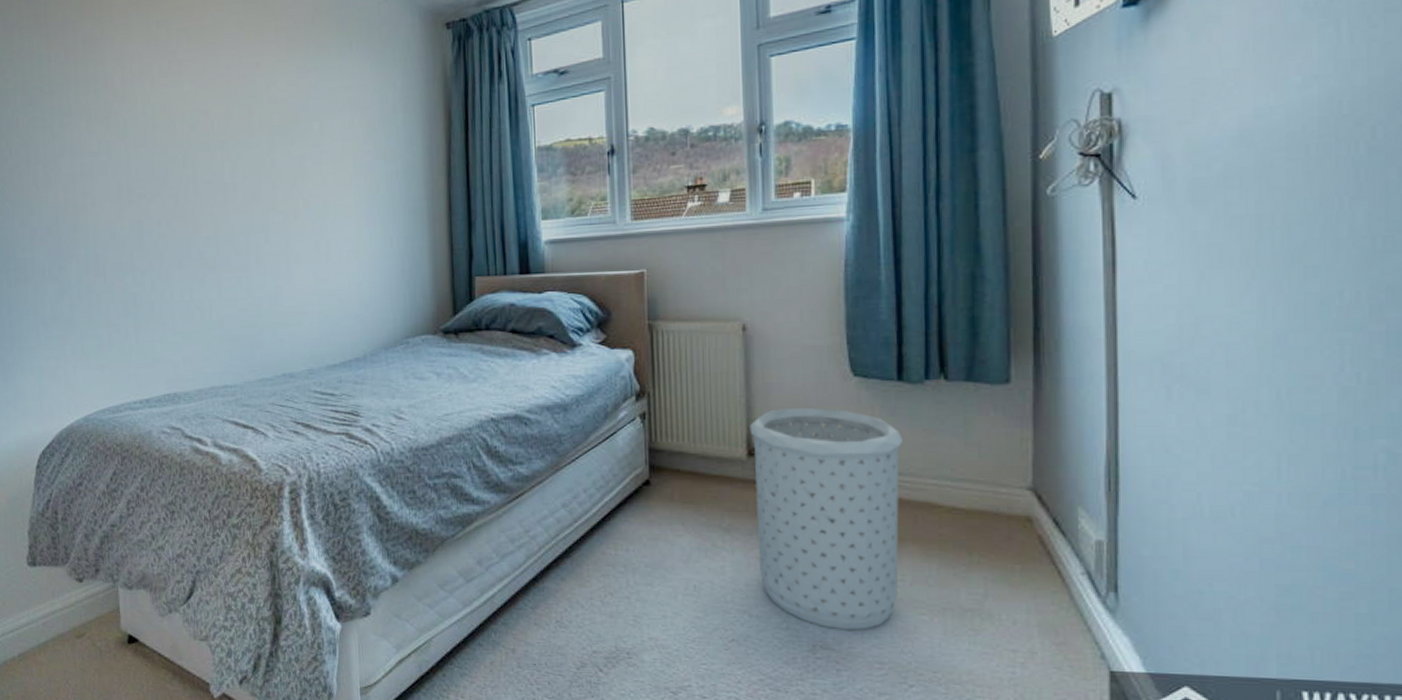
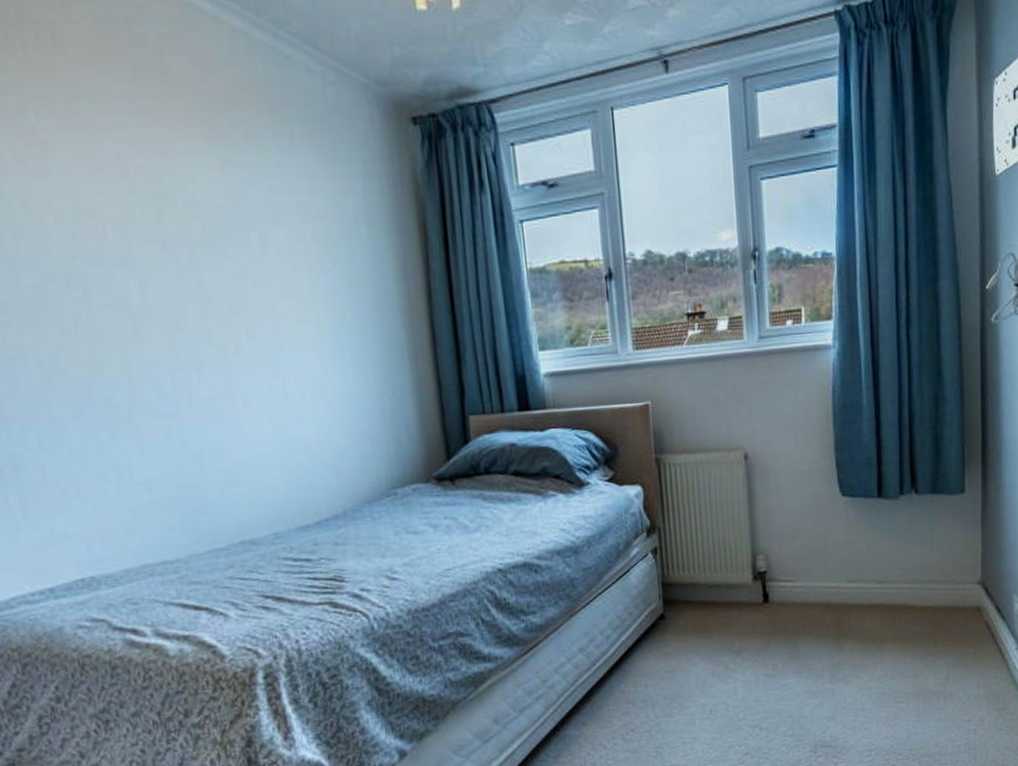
laundry basket: present [749,407,904,631] -> none [754,528,884,728]

